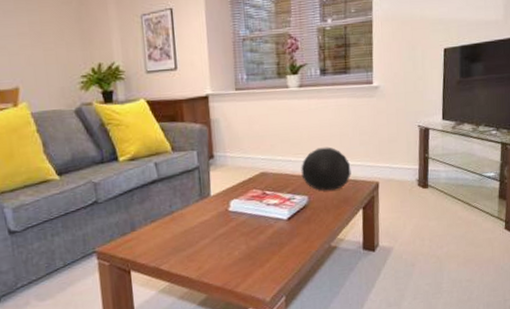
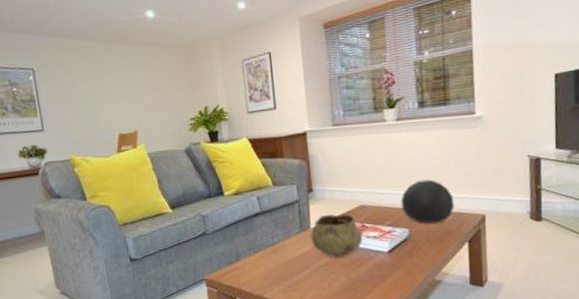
decorative bowl: none [209,181,264,226] -> present [310,214,363,257]

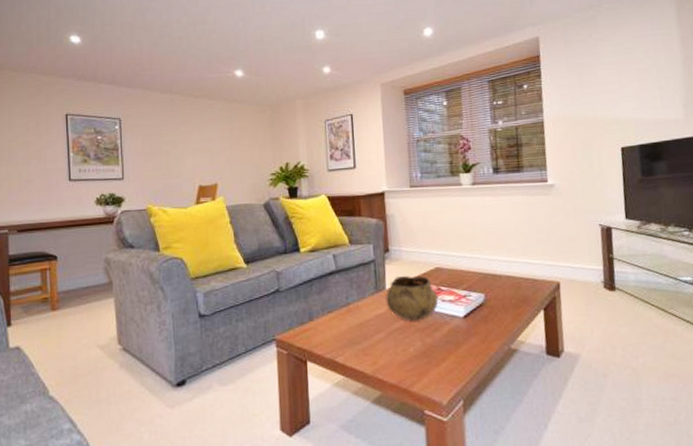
decorative ball: present [400,179,455,224] -> none [476,244,530,289]

